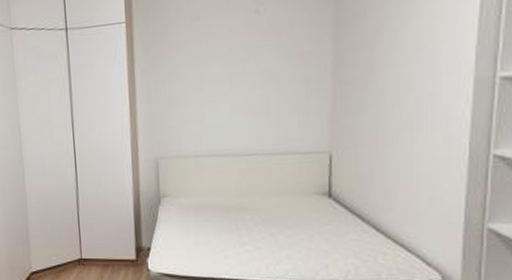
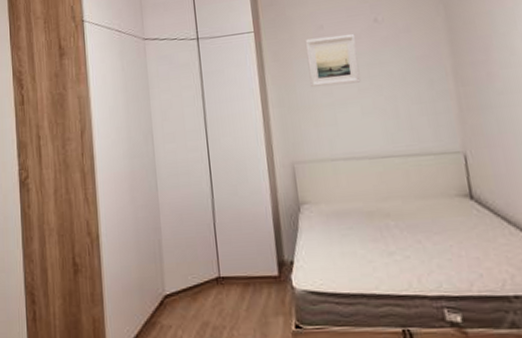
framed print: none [179,26,234,83] -> present [305,34,361,87]

